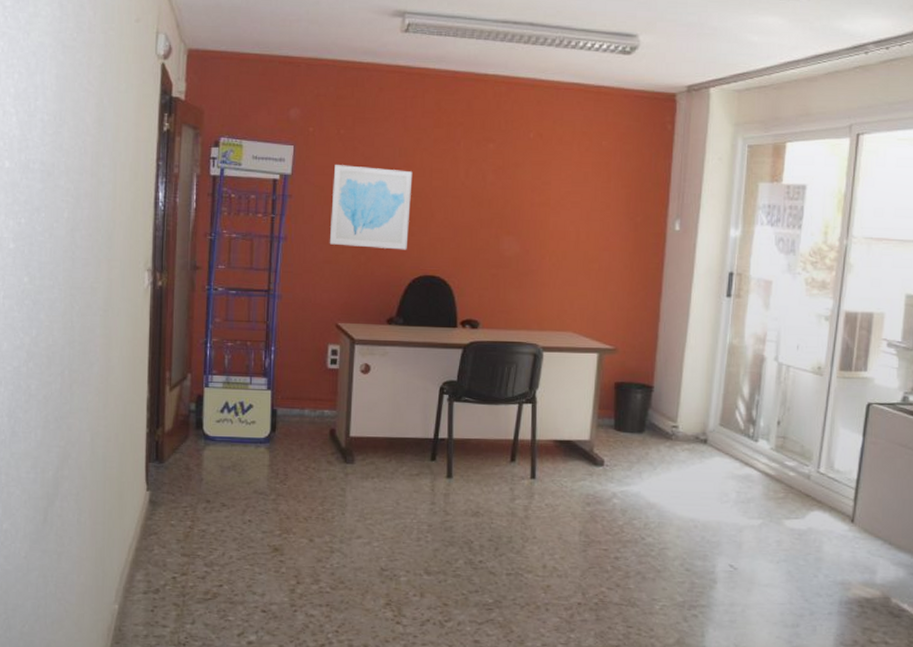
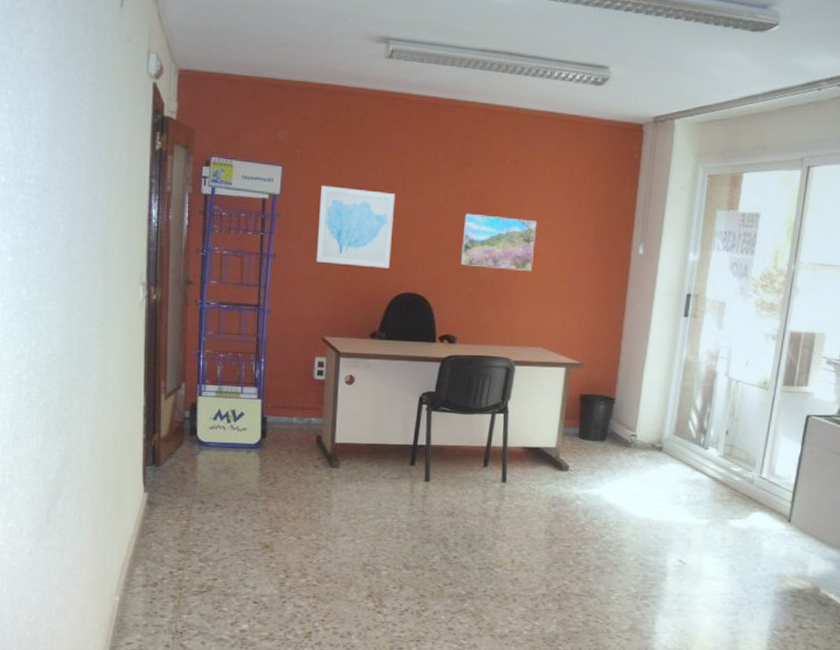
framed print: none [482,190,564,251] -> present [460,213,537,272]

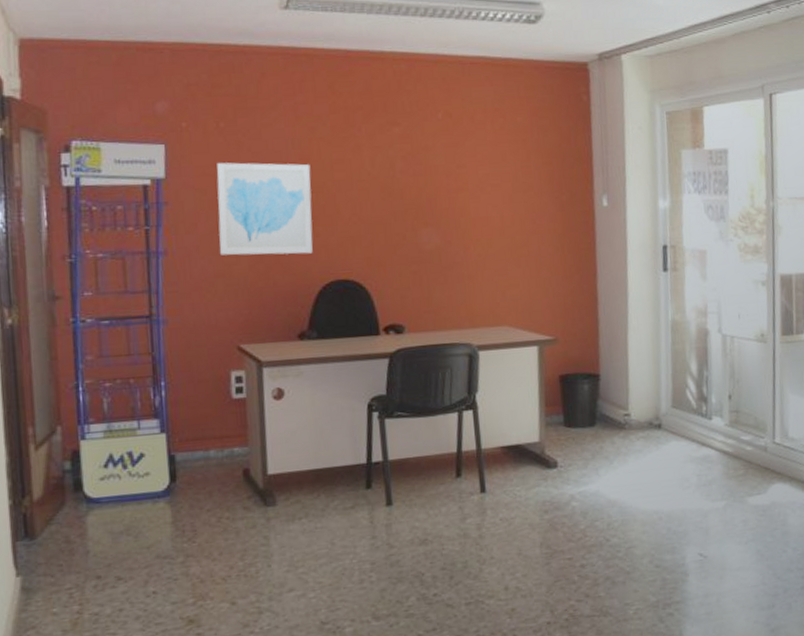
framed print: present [460,213,537,272] -> none [397,179,485,241]

